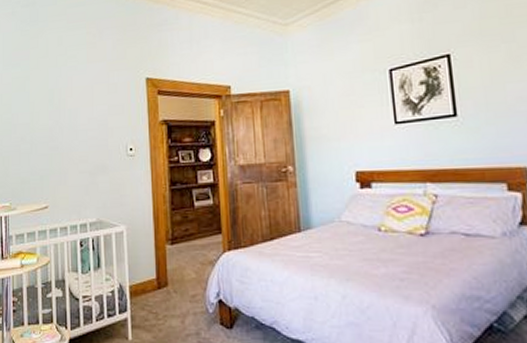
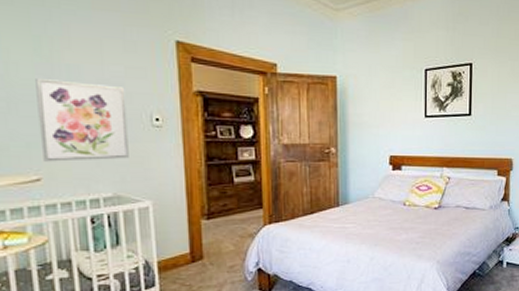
wall art: none [49,122,109,192] -> present [35,79,129,162]

